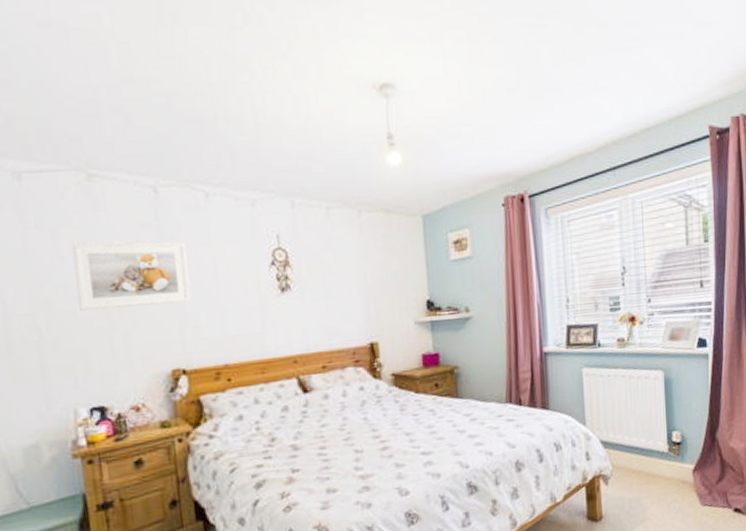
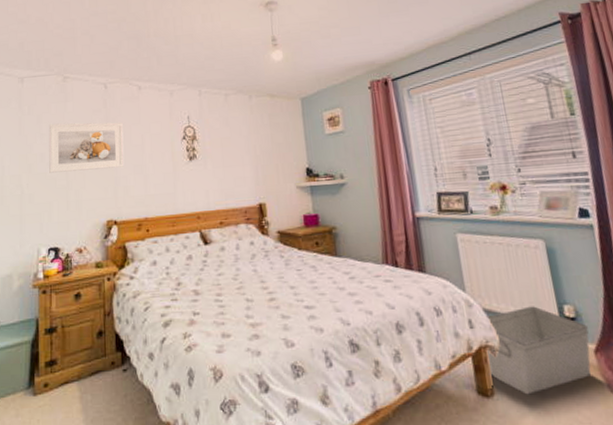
storage bin: none [599,434,690,515] -> present [486,306,591,395]

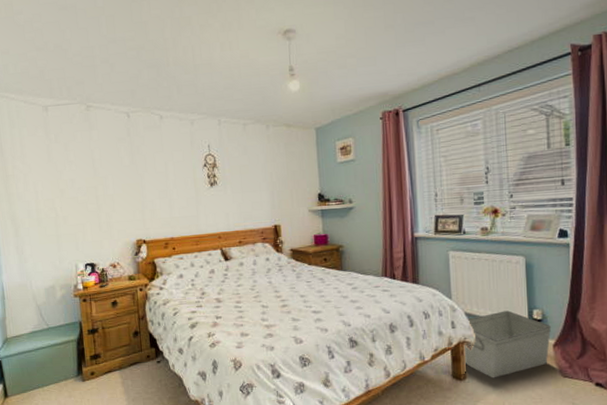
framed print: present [48,122,124,173] -> none [76,150,150,198]

